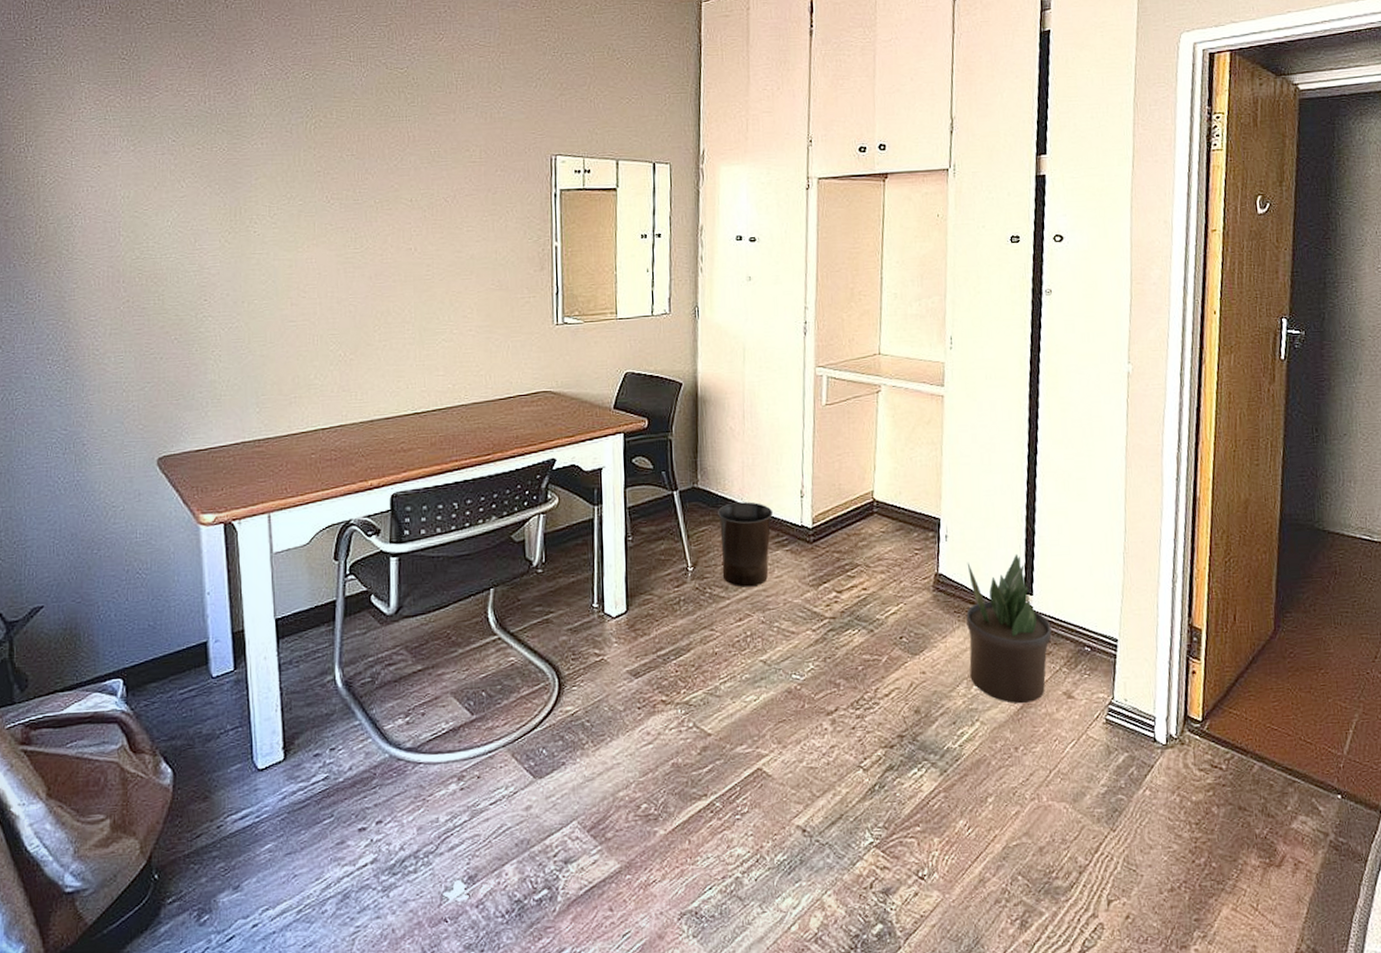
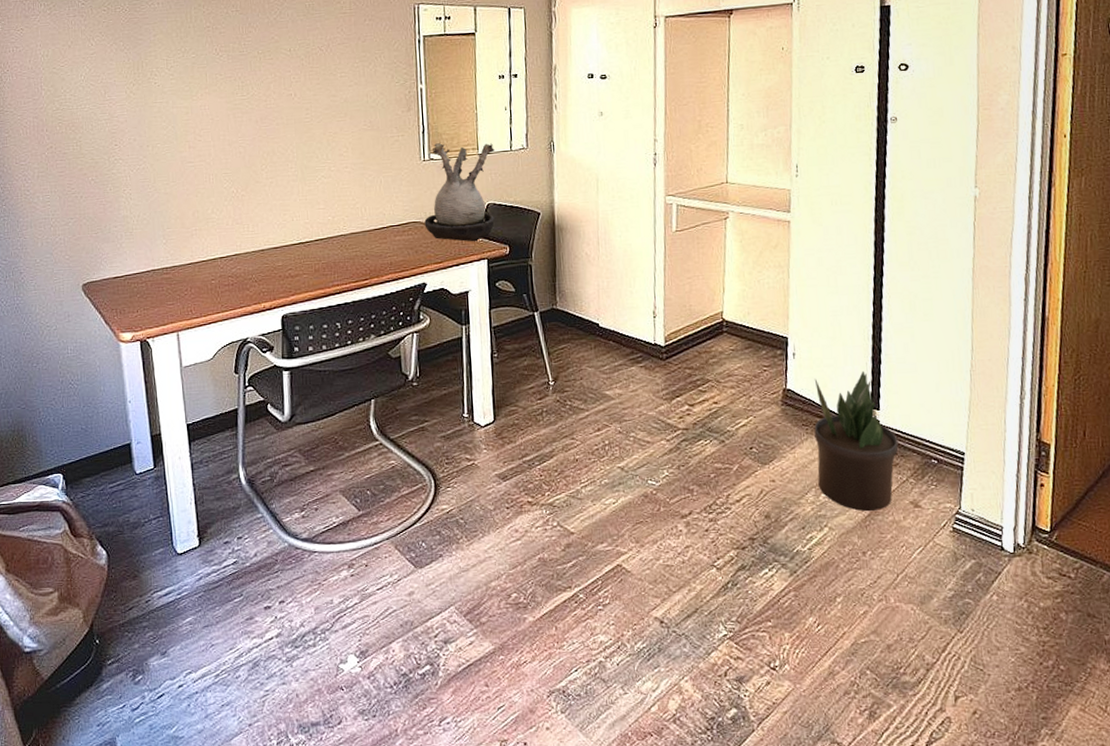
plant: none [555,306,634,414] -> present [424,143,495,242]
waste bin: present [718,502,773,587] -> none [576,322,627,400]

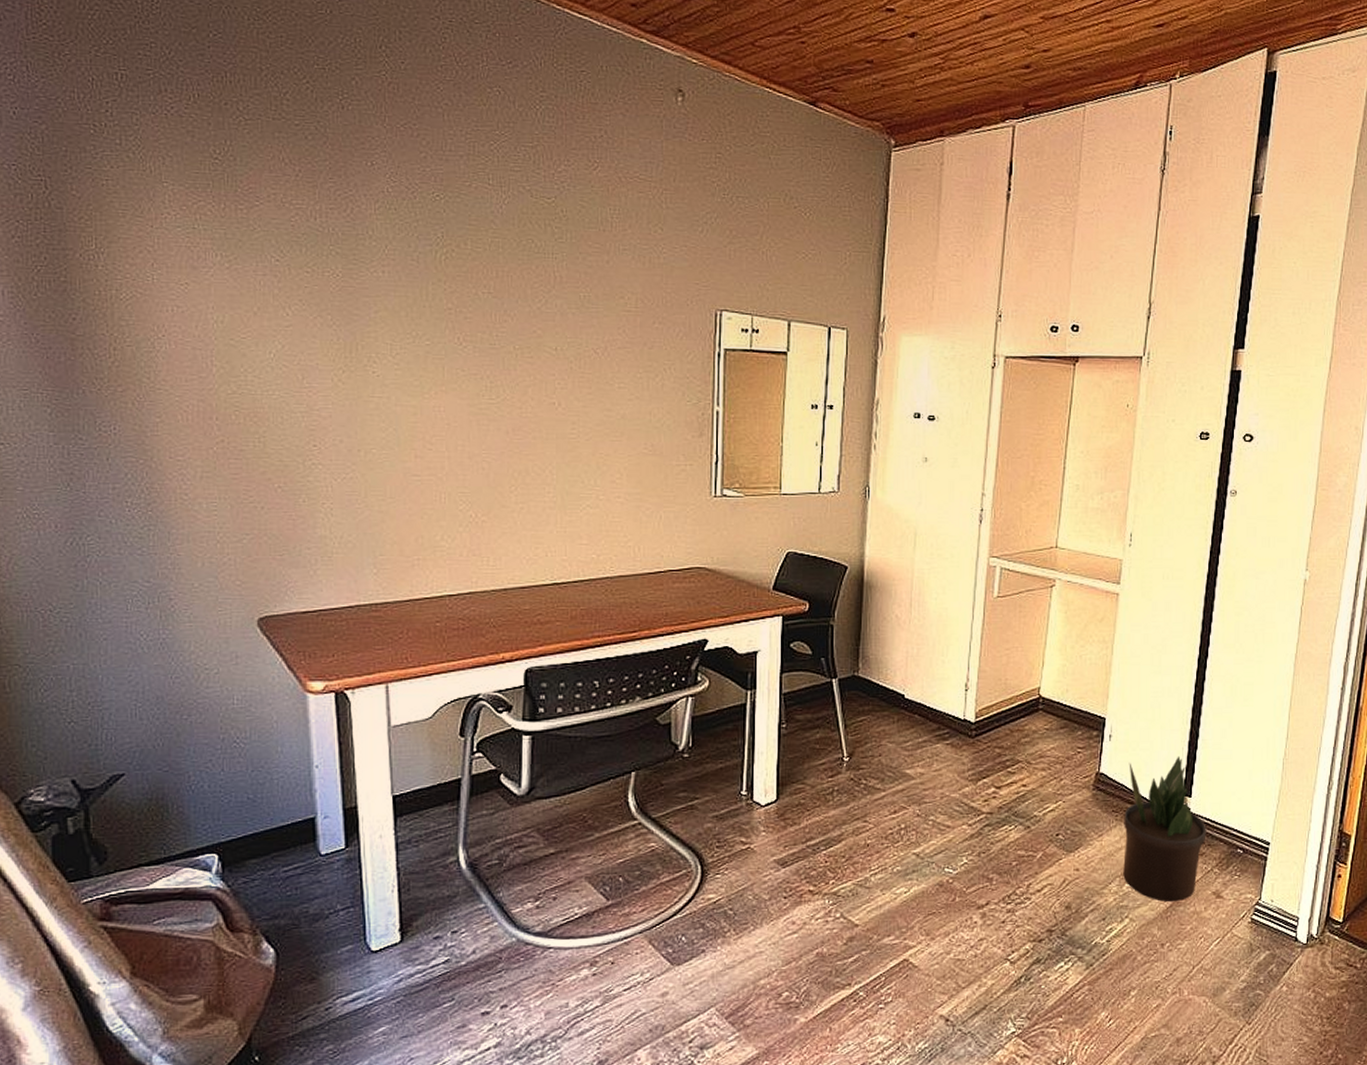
plant: present [424,143,495,242] -> none [710,477,800,595]

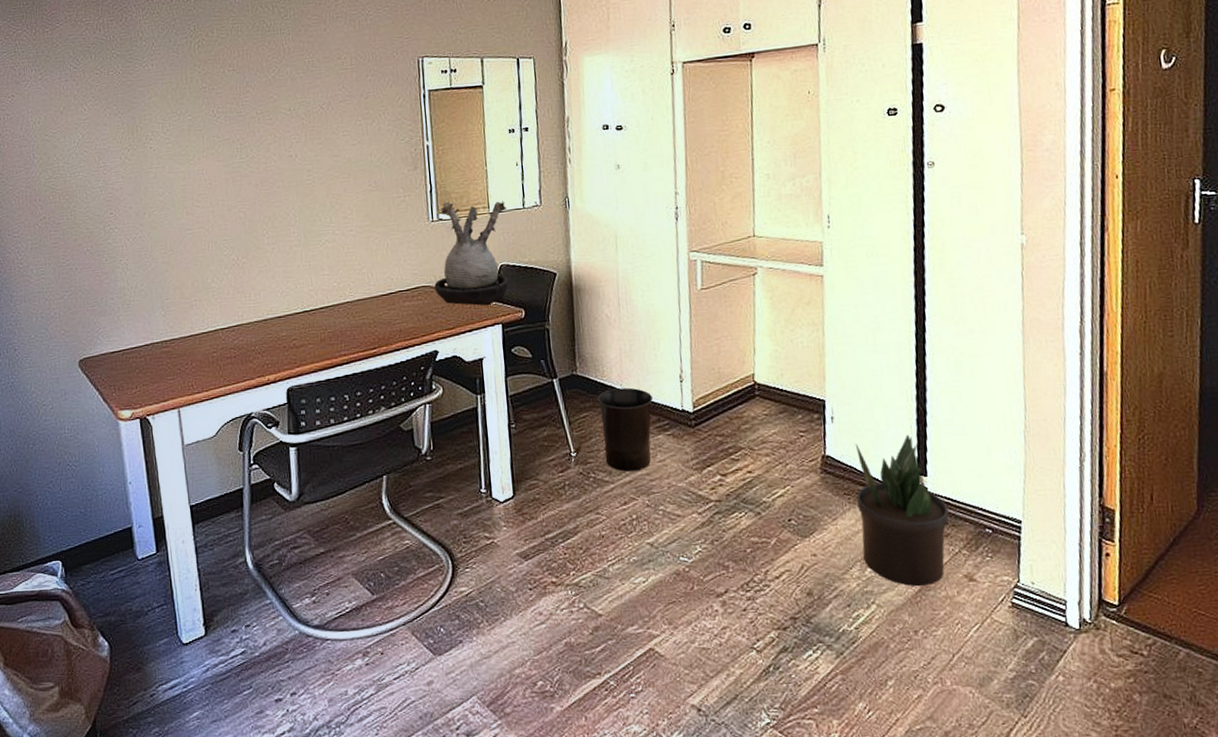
plant: none [710,477,800,595] -> present [434,201,509,306]
waste bin: none [878,693,935,780] -> present [598,387,653,472]

